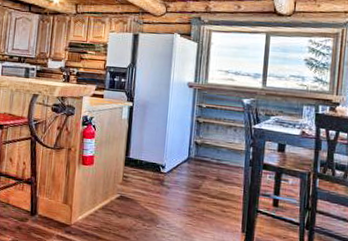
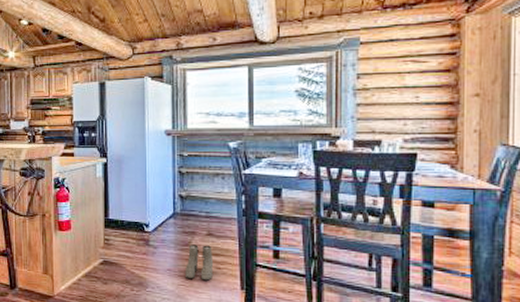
boots: none [193,187,220,222] -> present [185,244,214,281]

